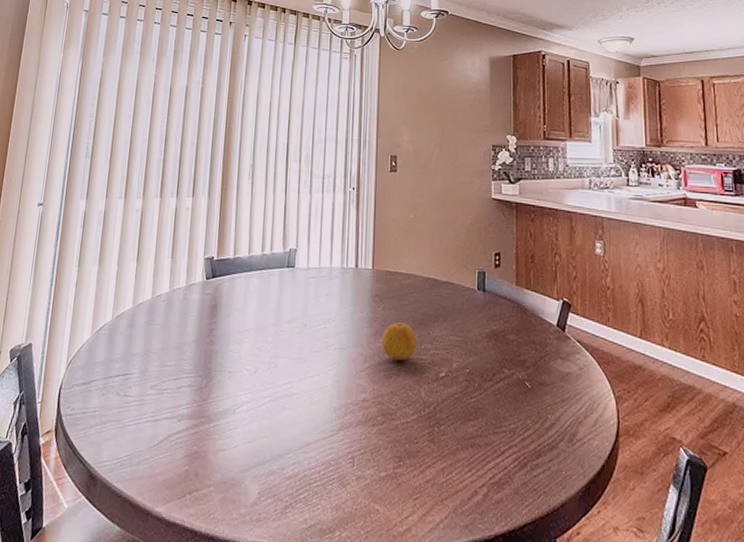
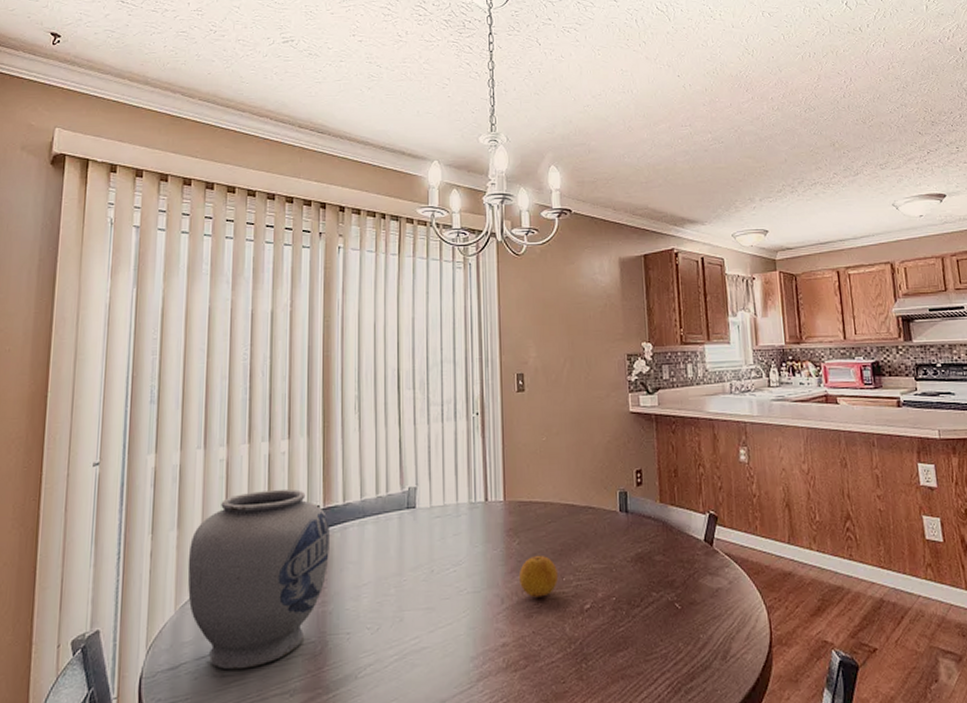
vase: none [102,239,221,392] -> present [187,488,330,670]

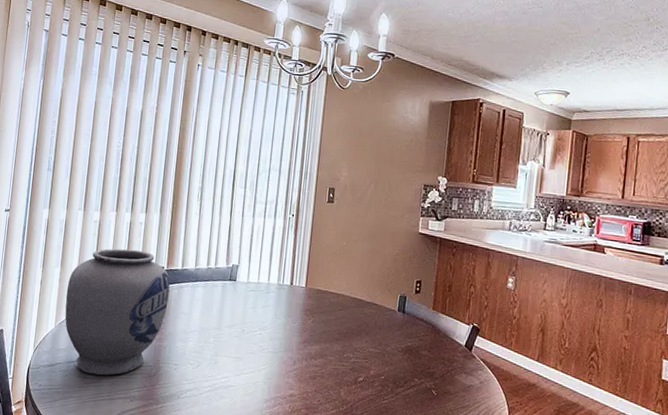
fruit: present [518,556,559,598] -> none [309,333,341,366]

